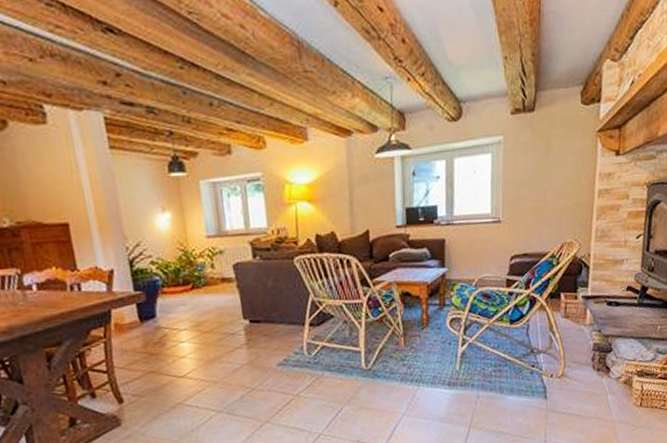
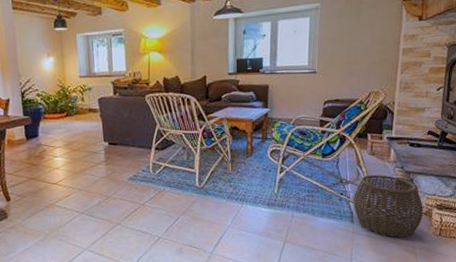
woven basket: none [545,340,624,412] -> present [353,174,424,238]

